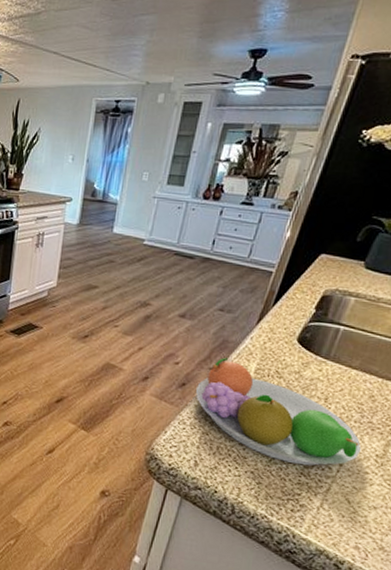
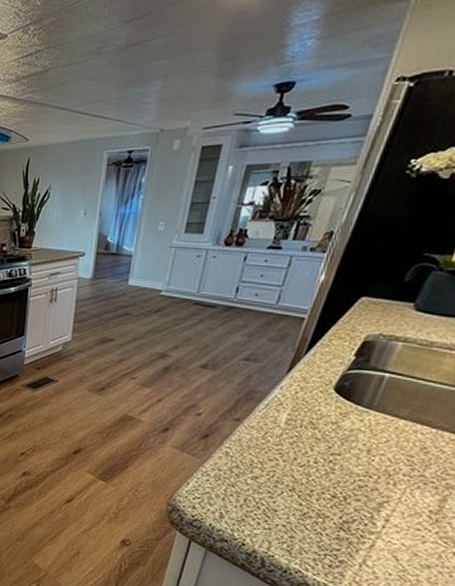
fruit bowl: present [195,358,362,466] -> none [219,408,412,521]

